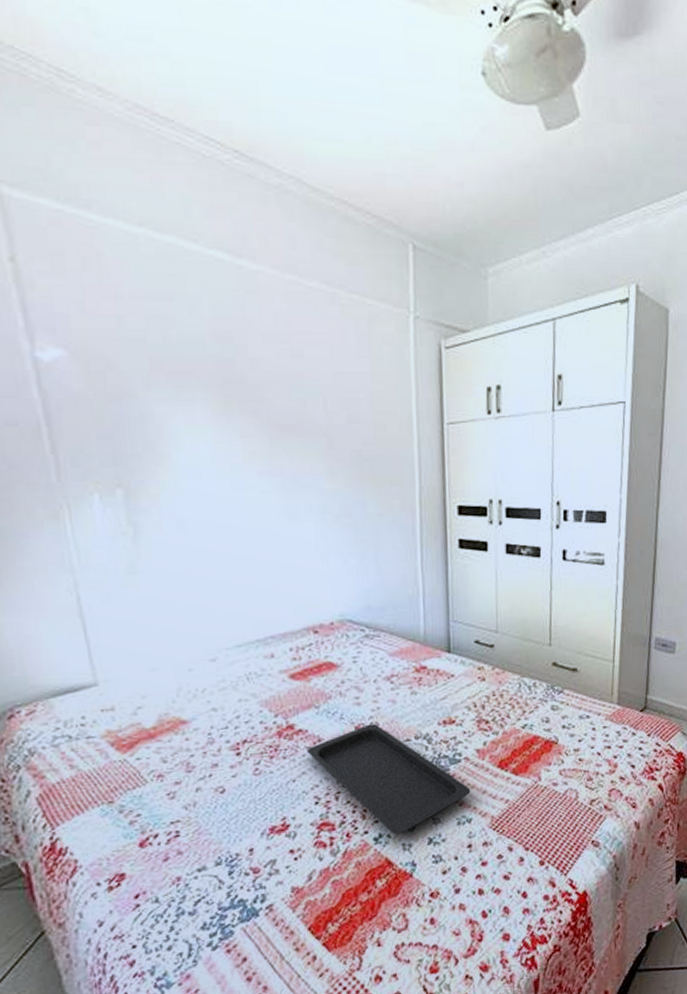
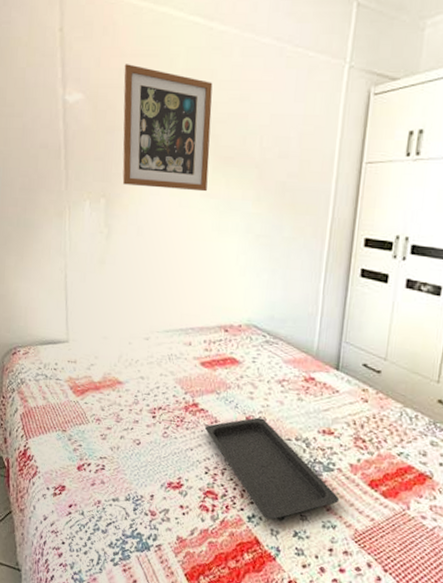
wall art: none [123,309,265,469] -> present [122,64,213,192]

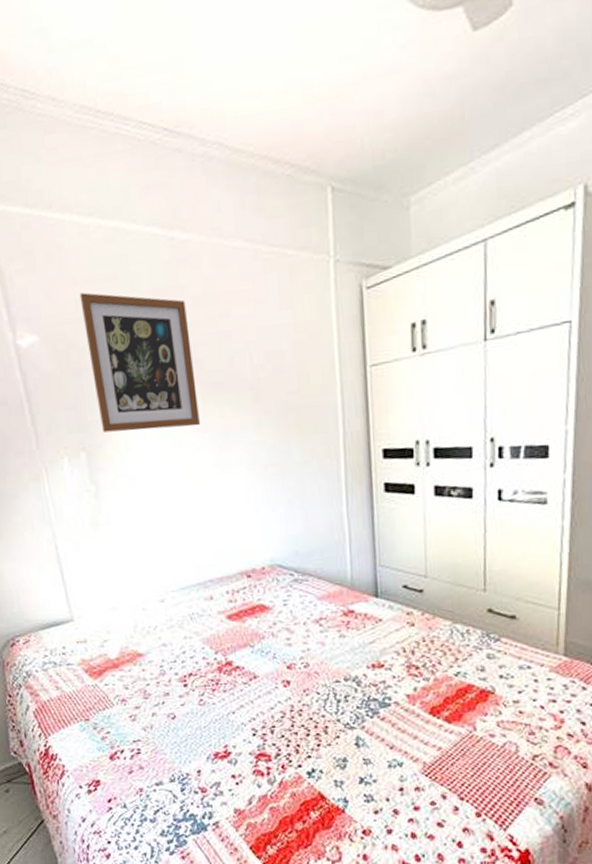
serving tray: present [205,417,340,520] -> none [244,664,402,771]

